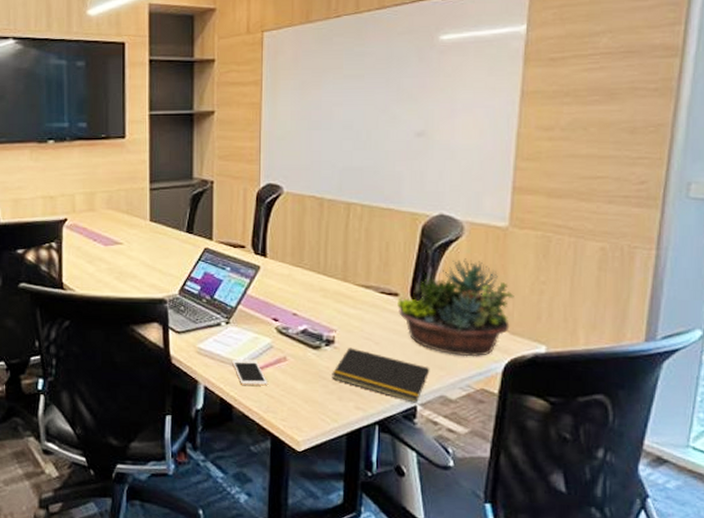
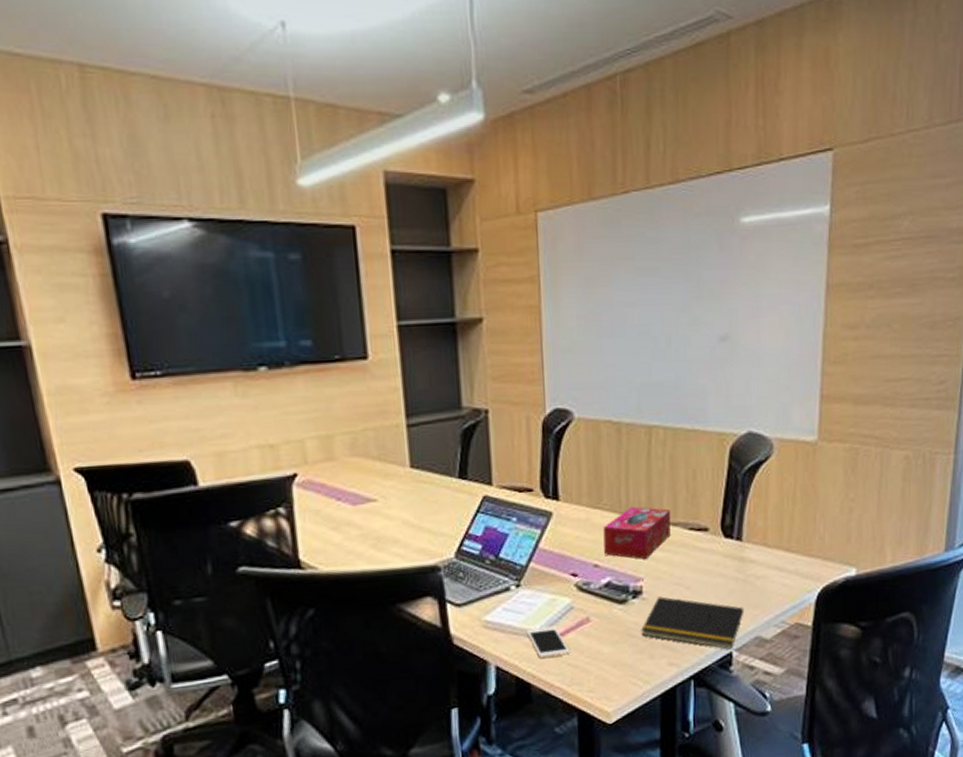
tissue box: none [303,268,364,314] -> present [603,506,671,559]
succulent planter: present [397,258,514,357] -> none [708,480,825,591]

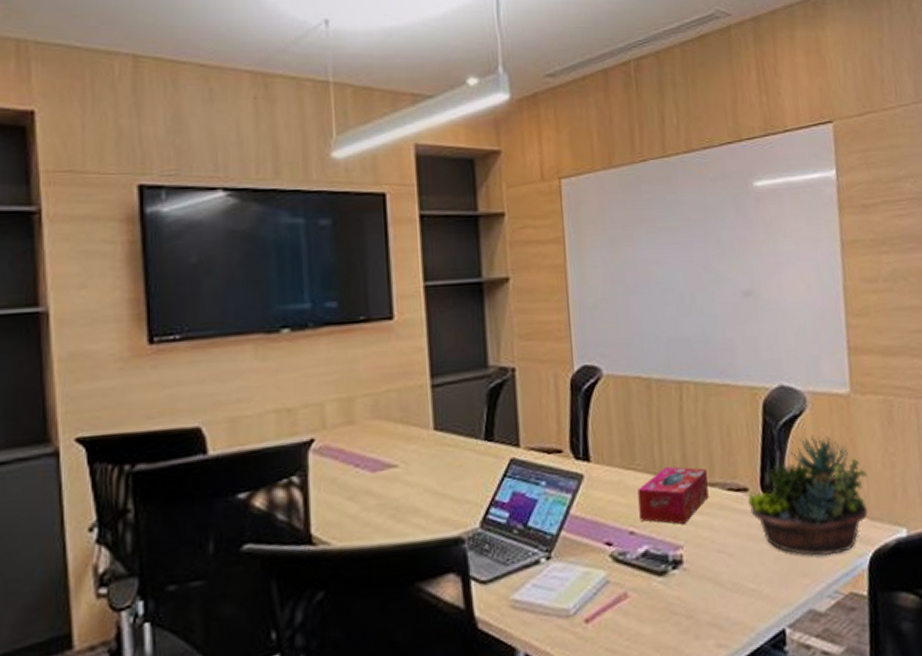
cell phone: present [527,626,571,658] -> none [559,604,609,643]
notepad: present [641,596,744,649] -> none [684,566,794,626]
succulent planter: none [708,480,825,591] -> present [747,435,868,557]

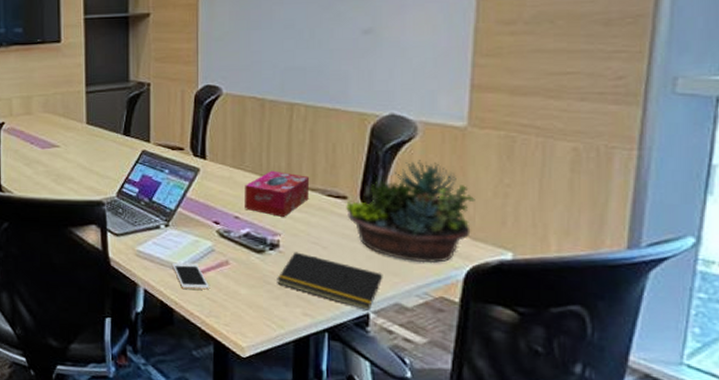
cell phone: none [559,604,609,643] -> present [172,262,210,290]
notepad: none [684,566,794,626] -> present [277,252,383,311]

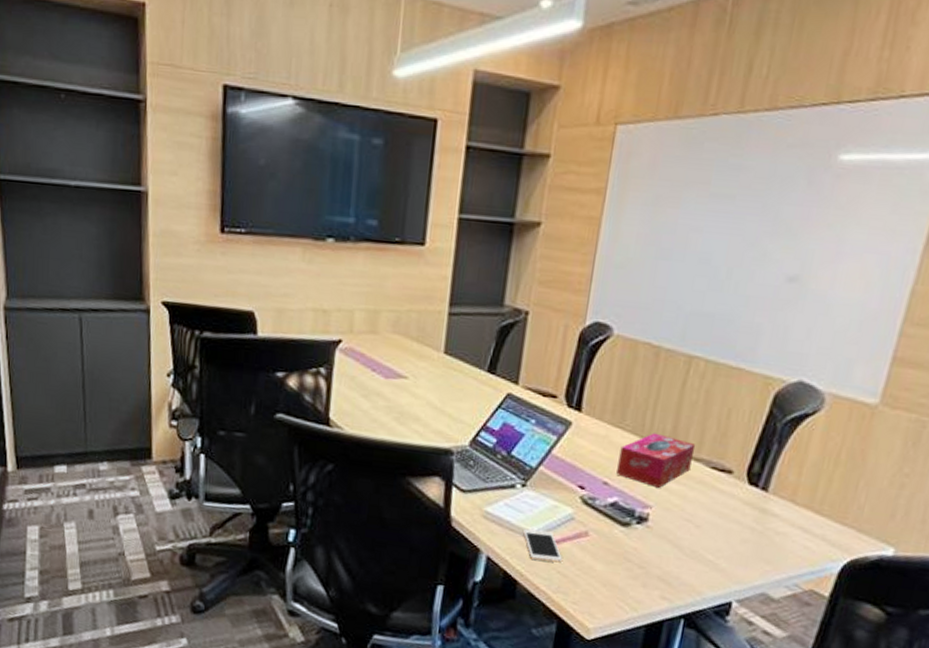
notepad: present [277,252,383,311] -> none [638,528,755,599]
succulent planter: present [346,160,475,264] -> none [729,437,869,554]

